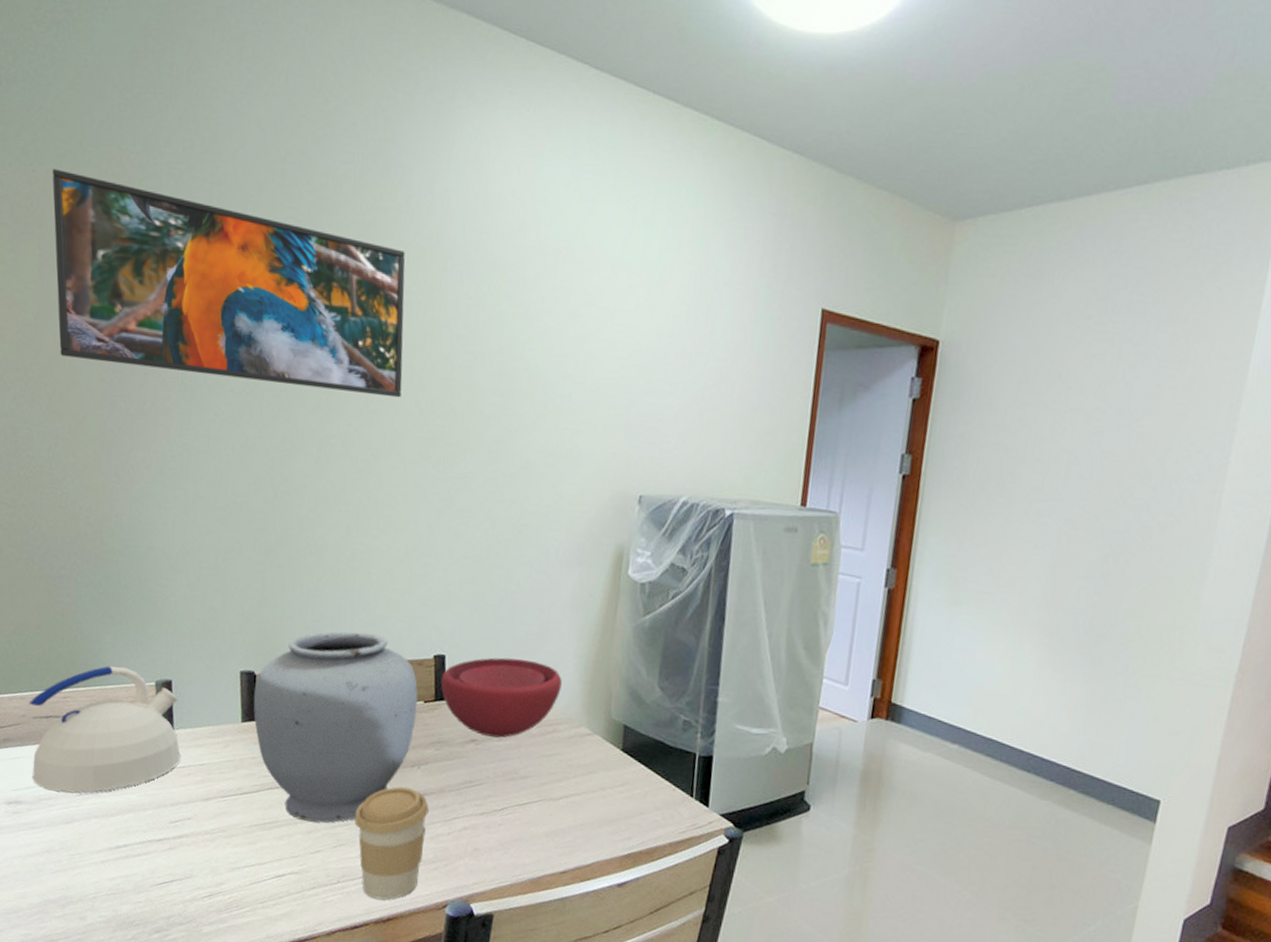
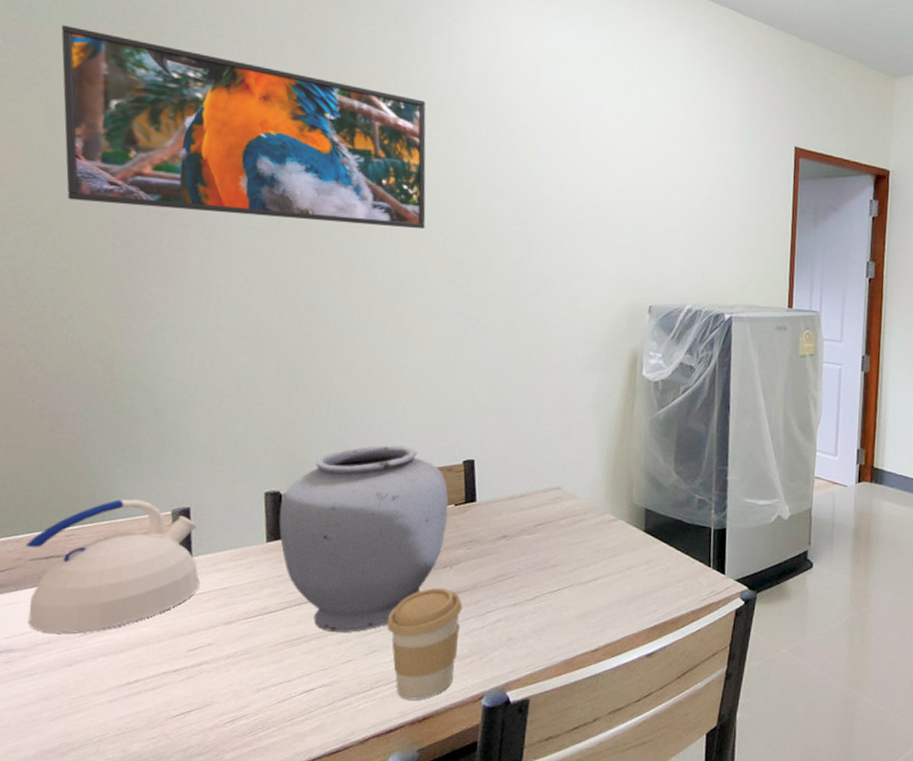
bowl: present [440,657,562,738] -> none [470,457,586,532]

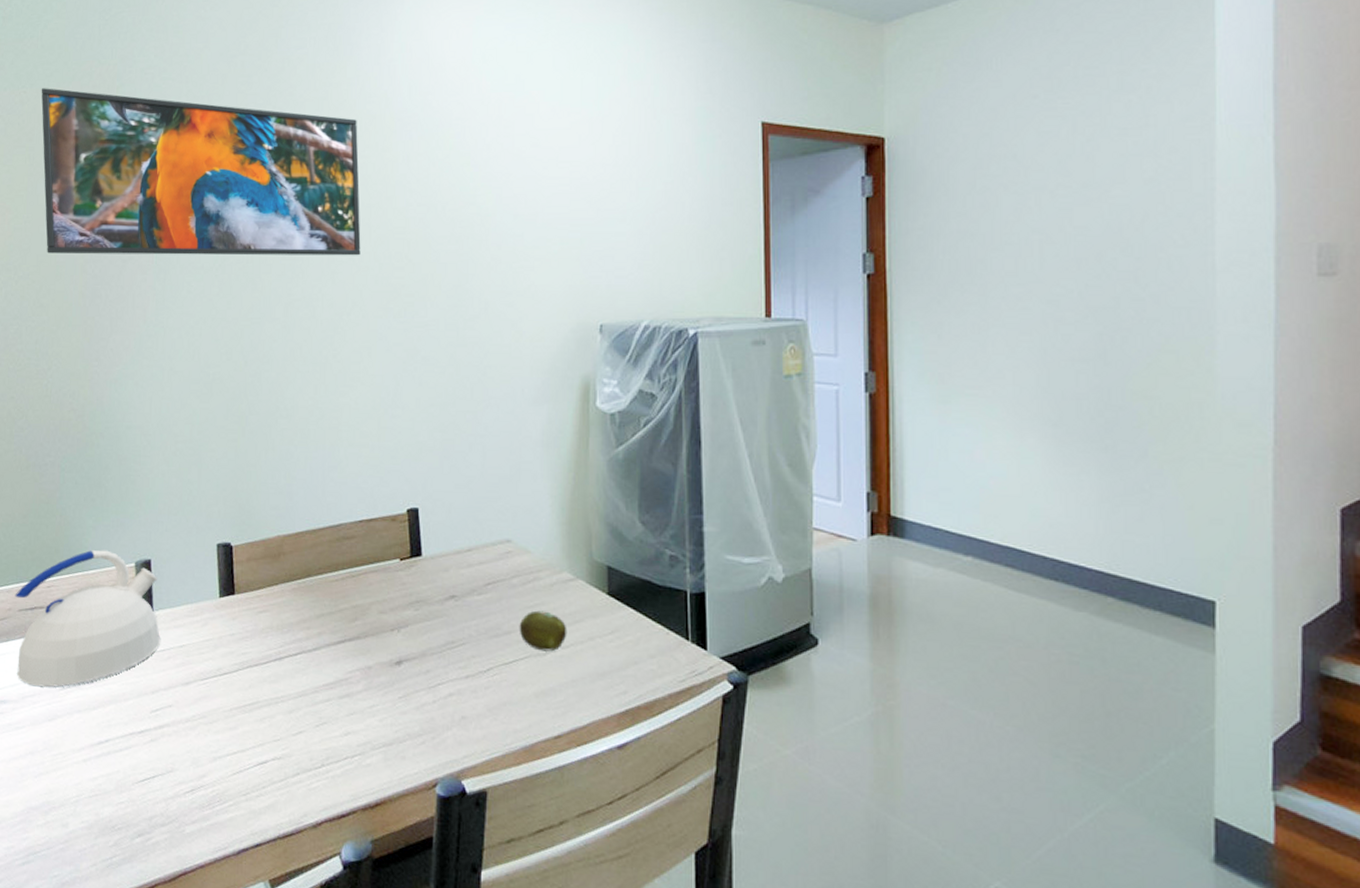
vase: present [279,445,449,632] -> none [230,492,394,700]
coffee cup: present [387,588,462,700] -> none [336,654,411,783]
fruit: none [564,546,608,580] -> present [519,610,567,652]

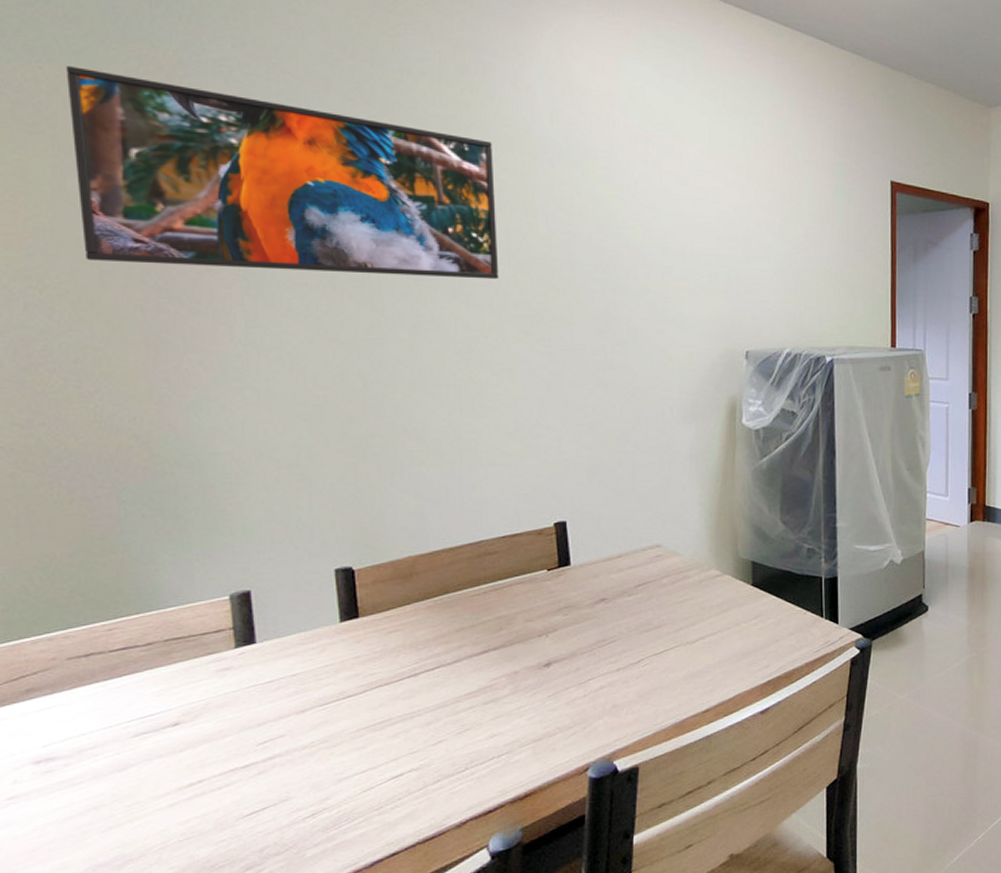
kettle: present [15,550,161,688] -> none [60,585,268,738]
fruit: present [519,610,567,652] -> none [669,604,715,640]

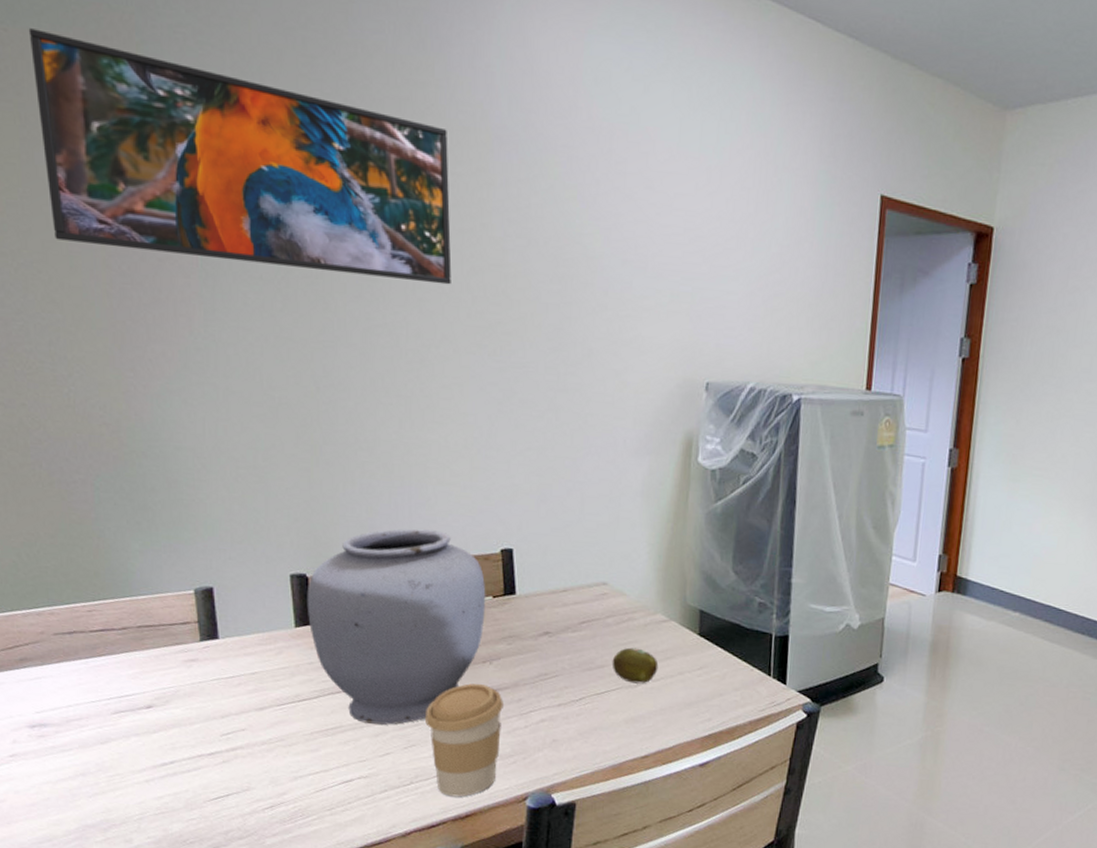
vase: none [352,511,540,713] -> present [306,528,486,725]
coffee cup: none [480,658,561,778] -> present [425,683,503,797]
fruit: none [669,604,715,640] -> present [611,647,659,684]

